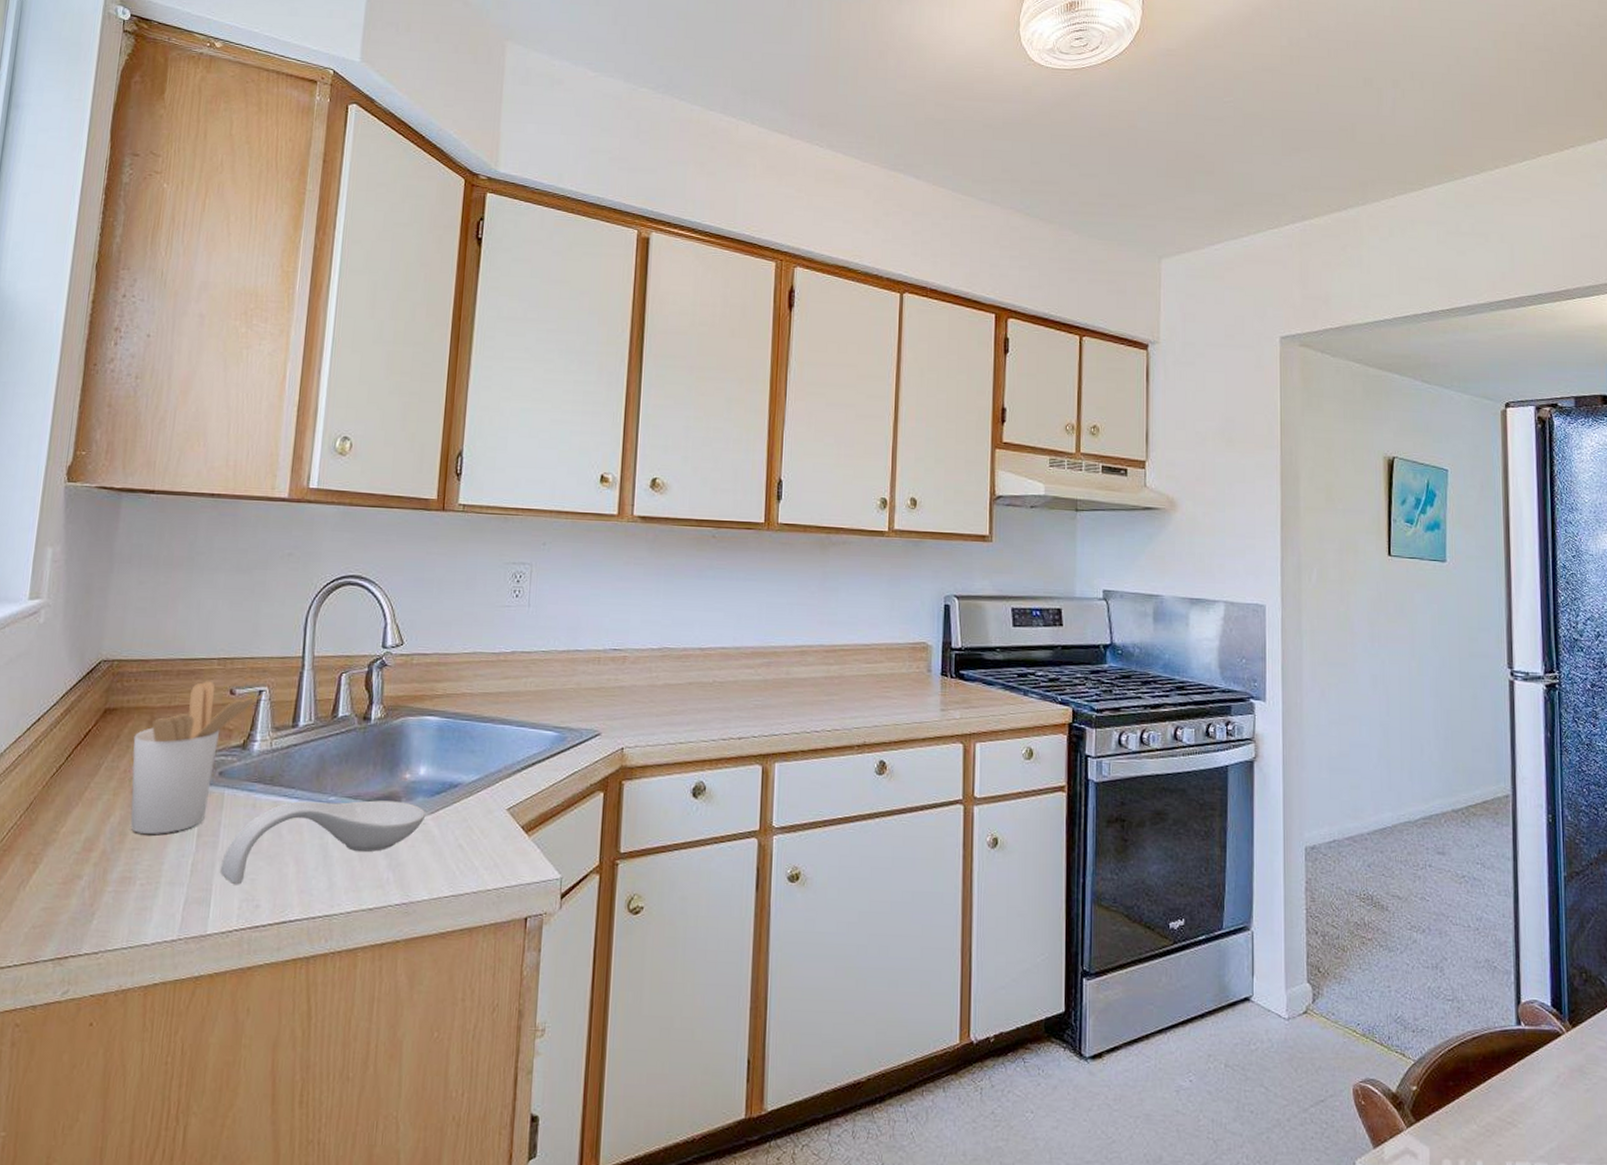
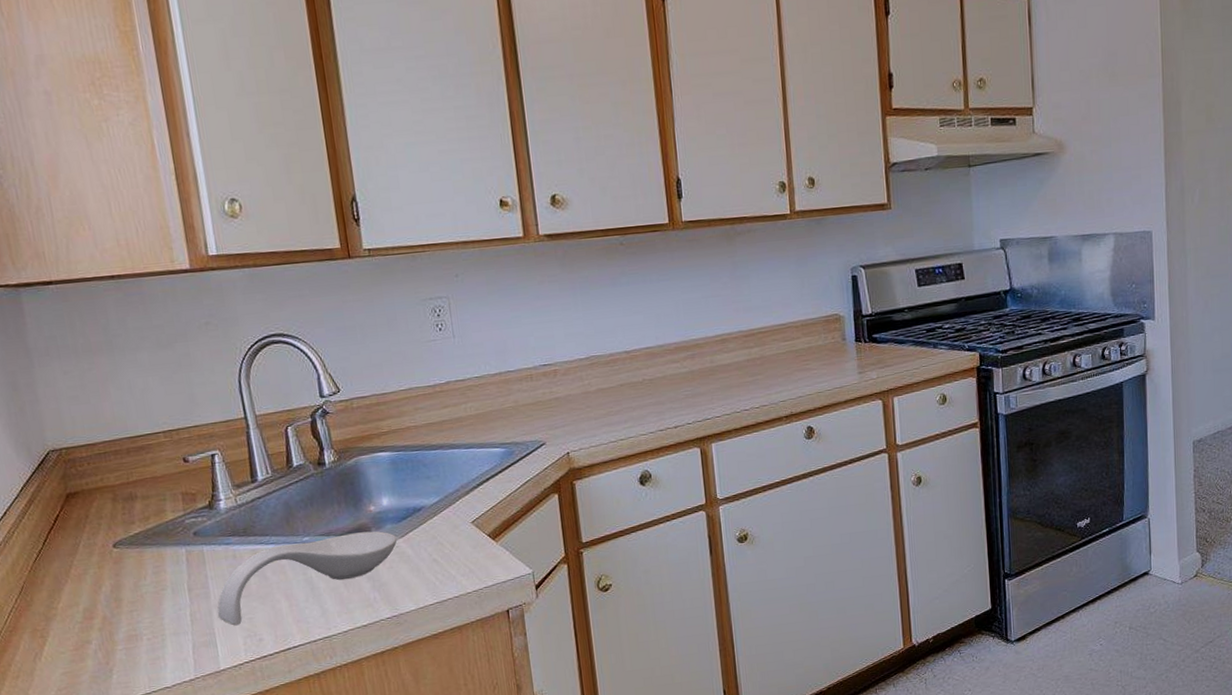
utensil holder: present [130,681,264,834] -> none [102,453,217,597]

